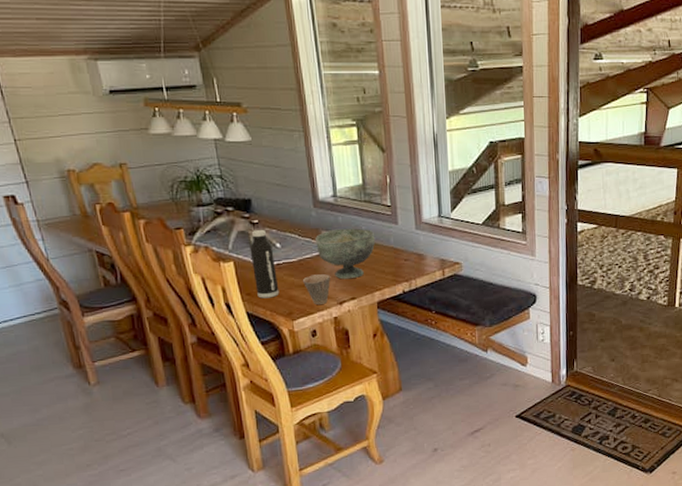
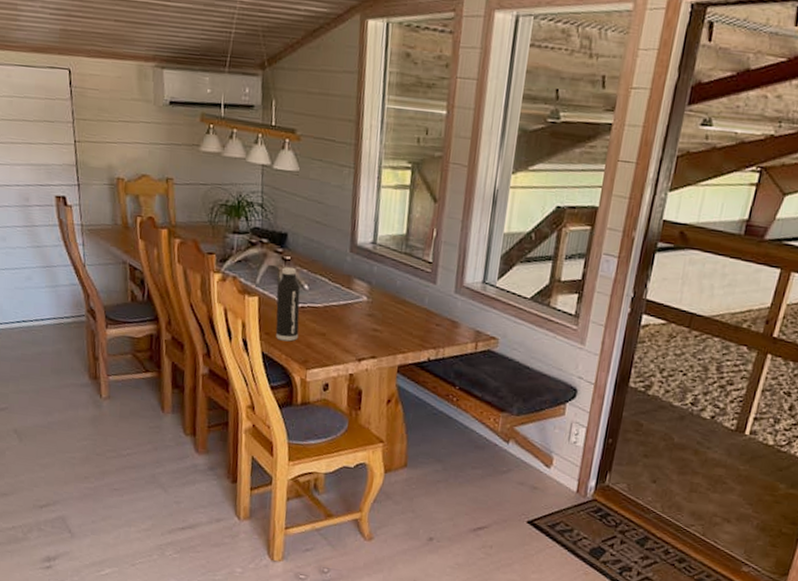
cup: present [303,274,330,306] -> none [325,324,354,358]
decorative bowl: present [316,228,376,280] -> none [345,278,409,336]

